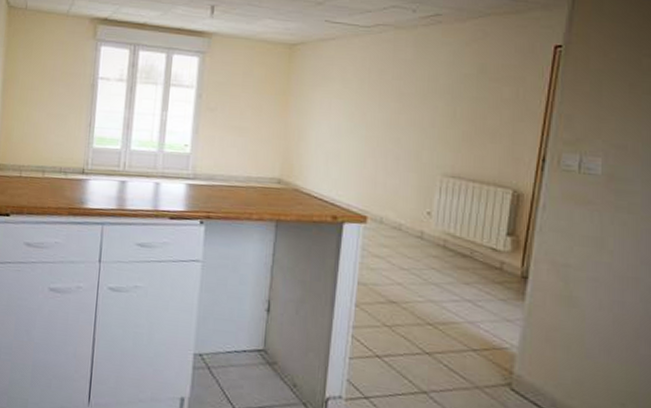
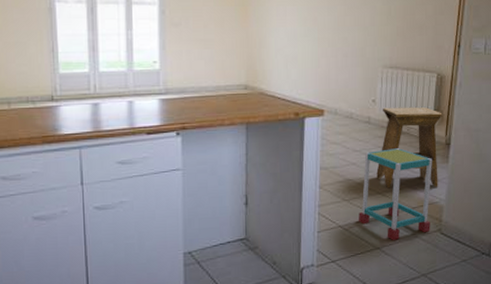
side table: none [402,272,502,387] -> present [359,148,432,240]
stool: none [427,222,518,329] -> present [376,107,443,189]

